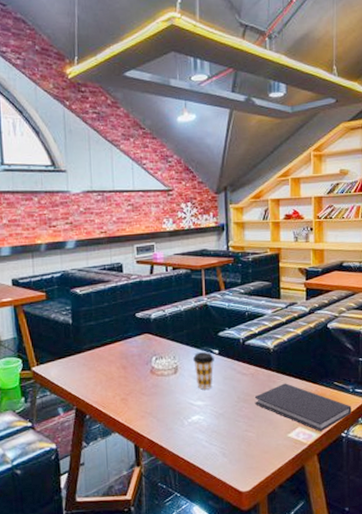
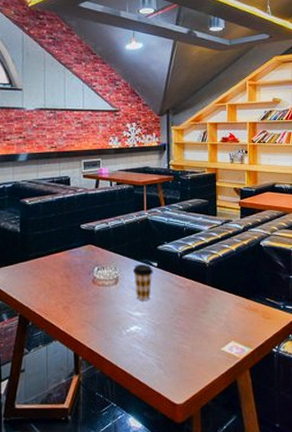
diary: present [254,383,352,432] -> none [190,297,283,347]

